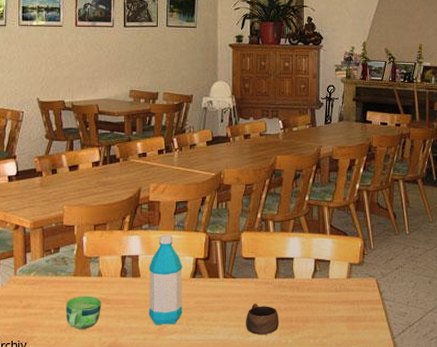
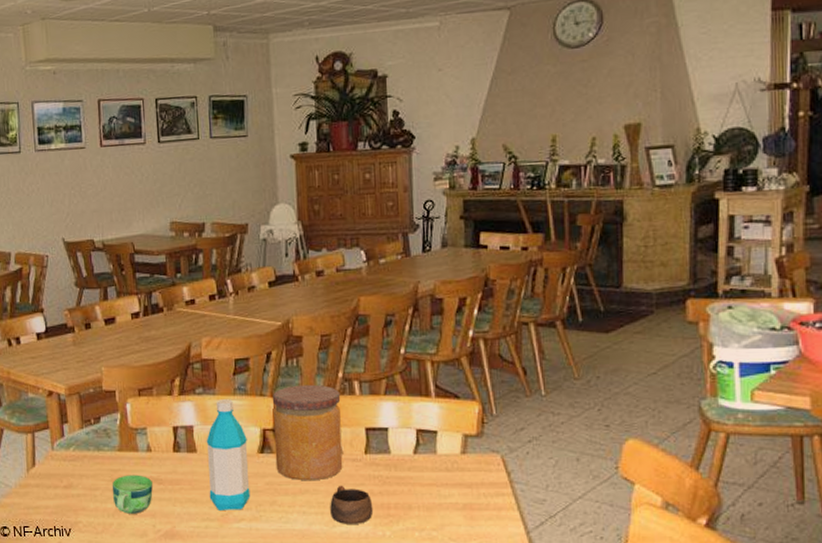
jar: none [204,223,258,300] -> present [272,384,343,481]

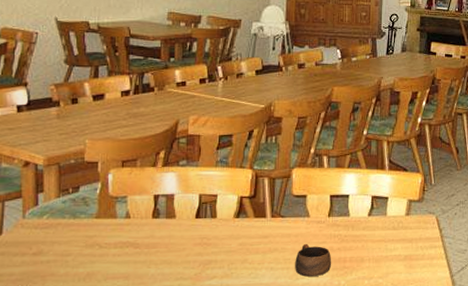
cup: present [111,474,153,514] -> none [85,240,128,277]
water bottle: present [206,399,251,510] -> none [184,171,225,270]
jar: present [272,384,343,481] -> none [249,158,311,241]

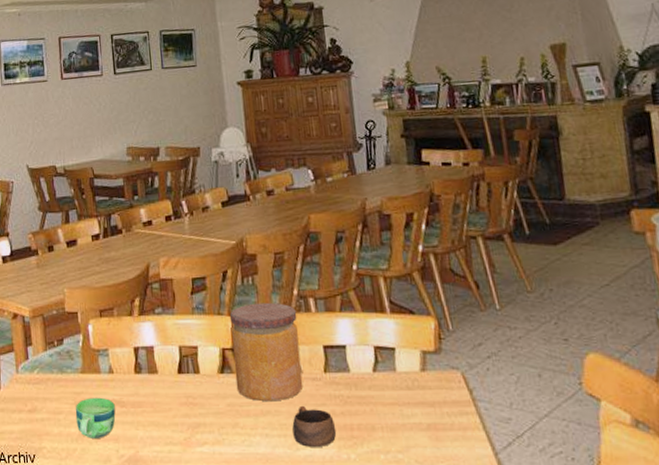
cup: none [85,240,128,277] -> present [75,397,116,439]
jar: none [249,158,311,241] -> present [229,302,303,402]

